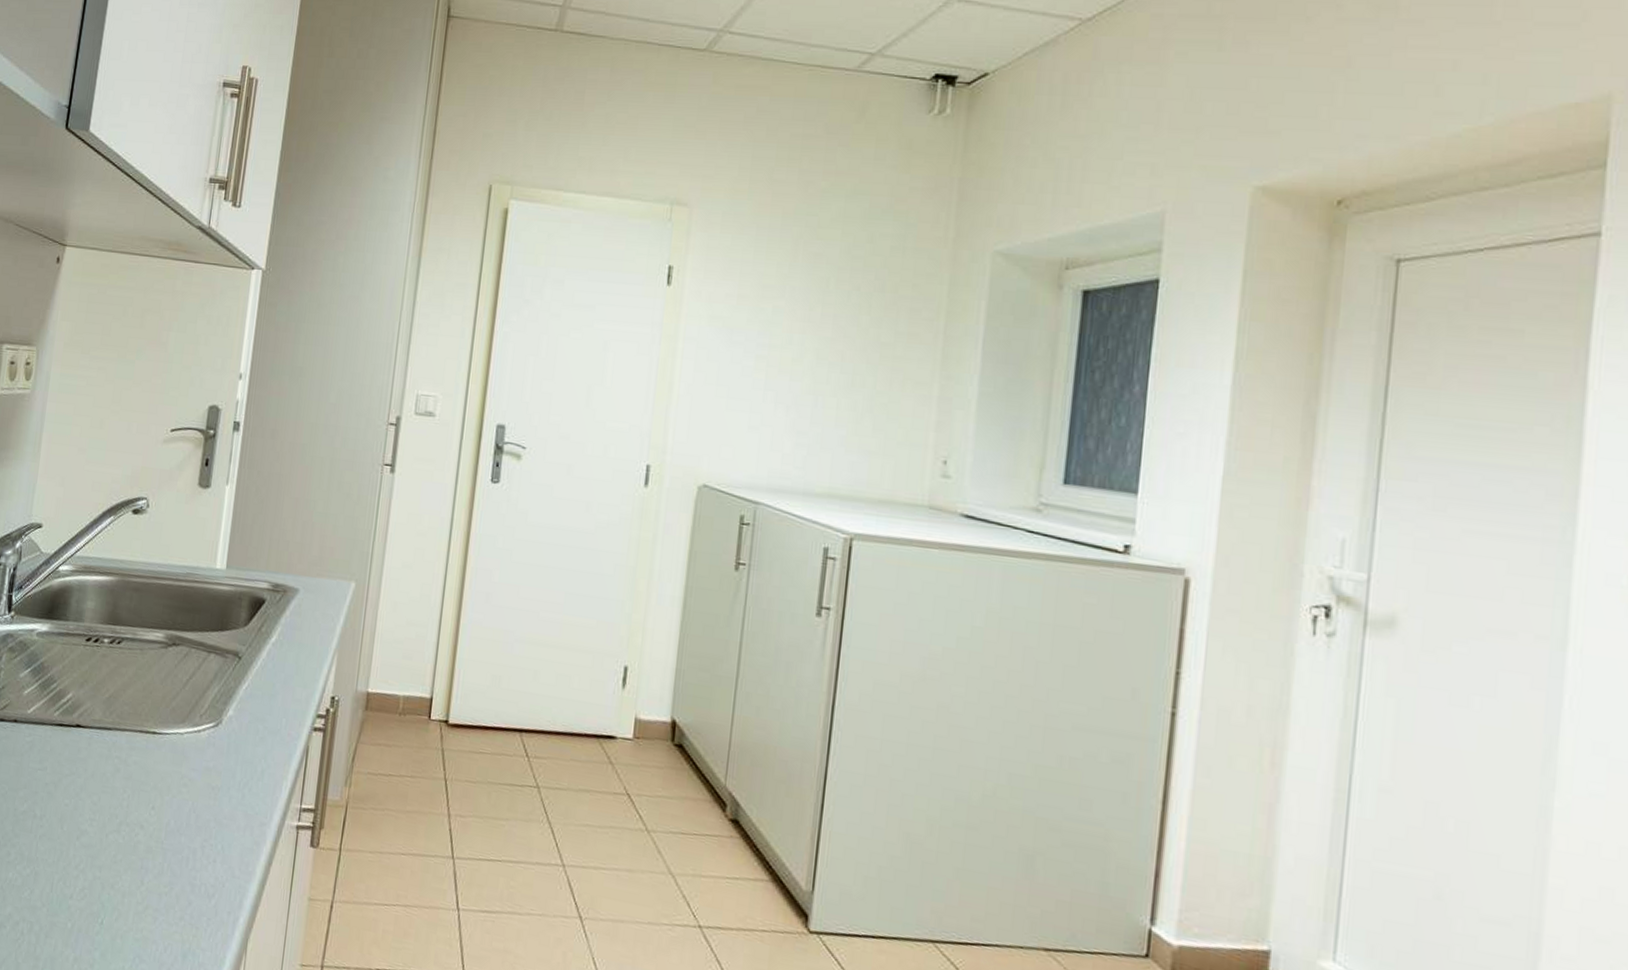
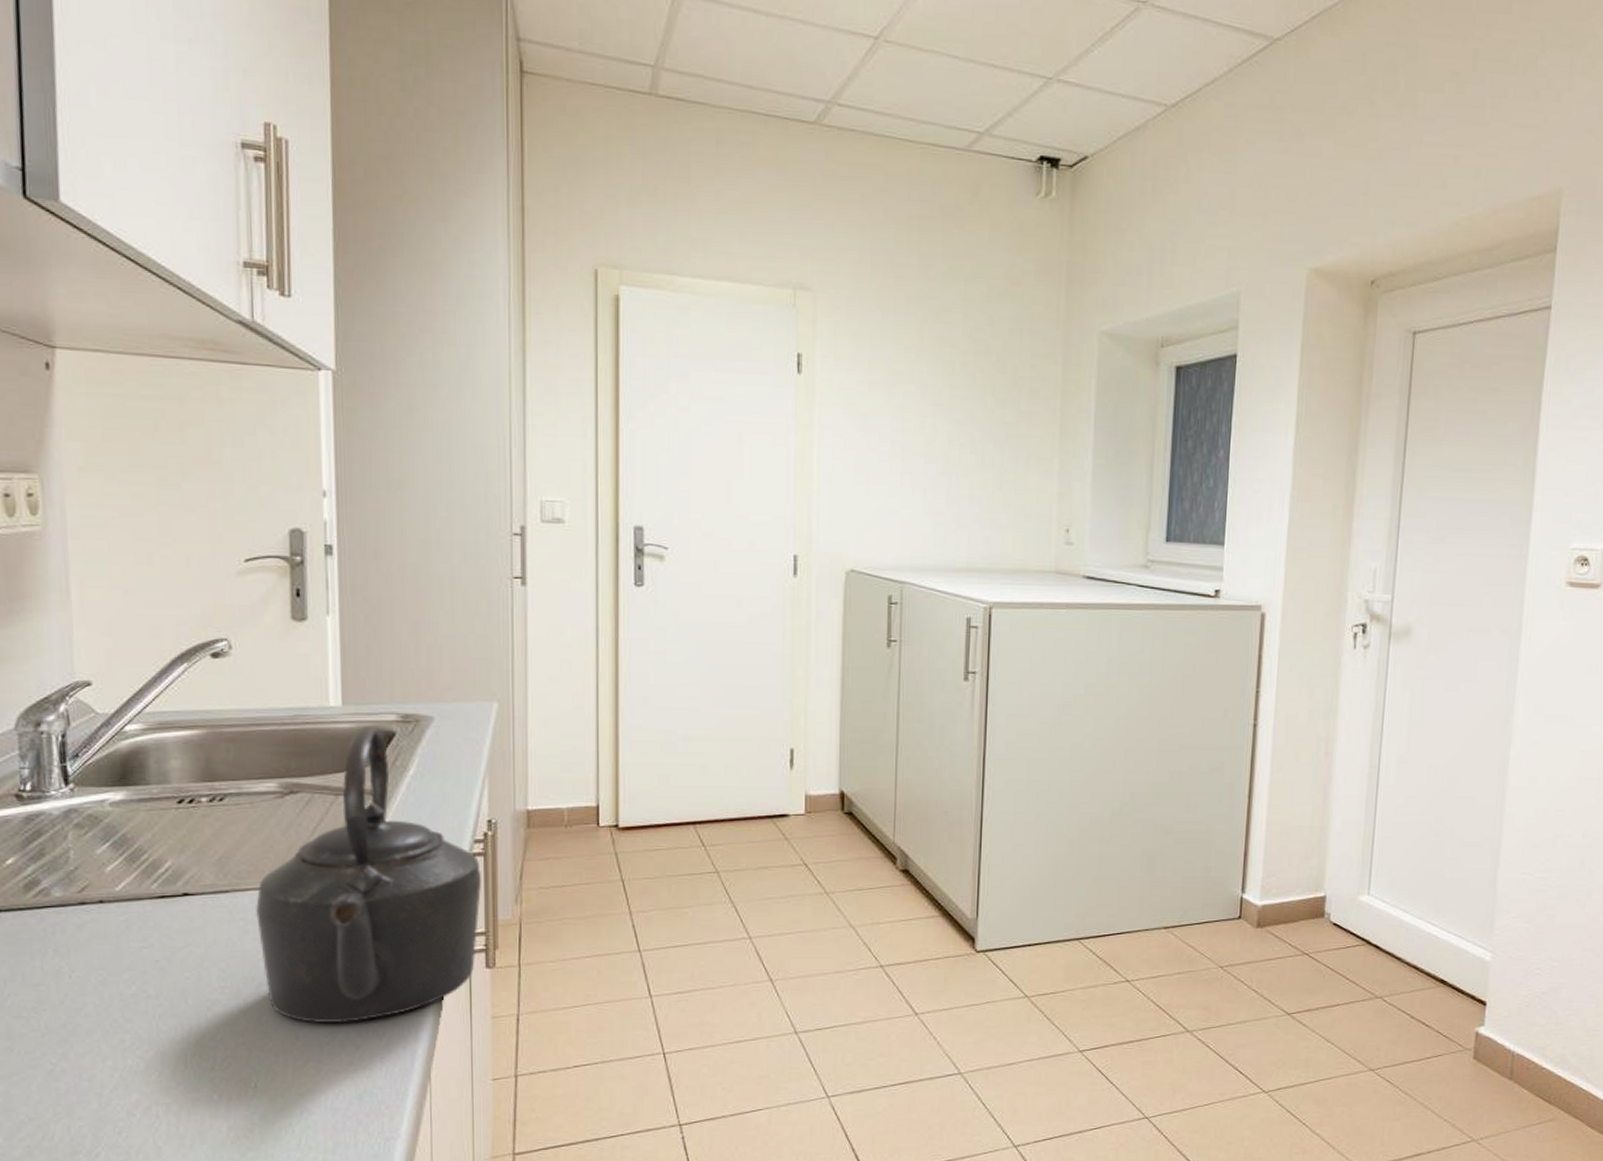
kettle: none [125,590,319,879] -> present [256,726,482,1024]

